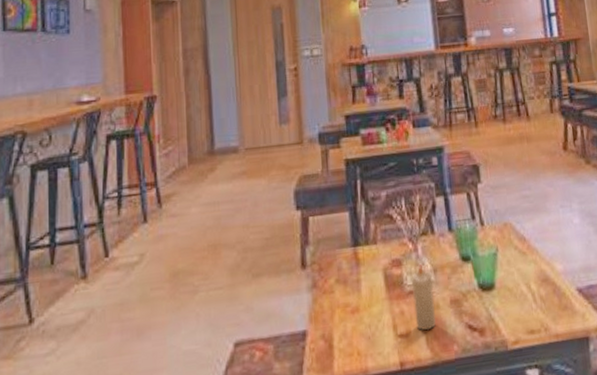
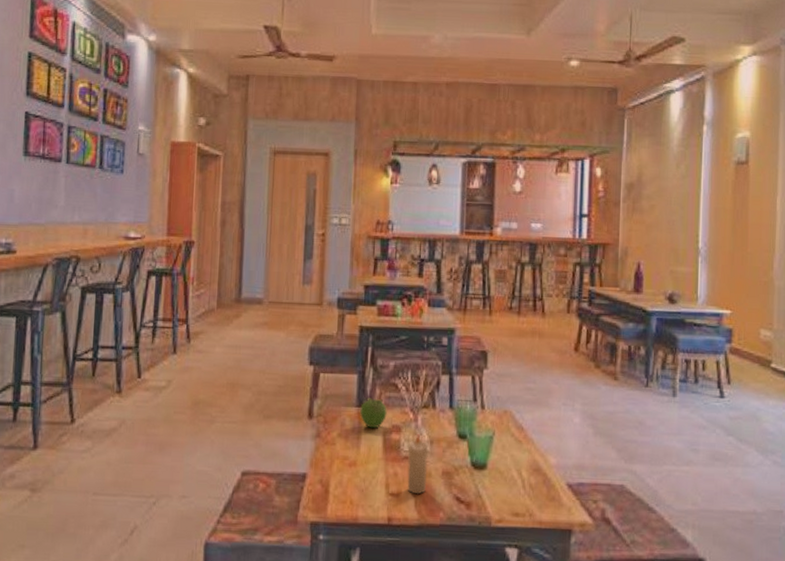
fruit: none [356,233,385,268] -> present [360,397,387,429]

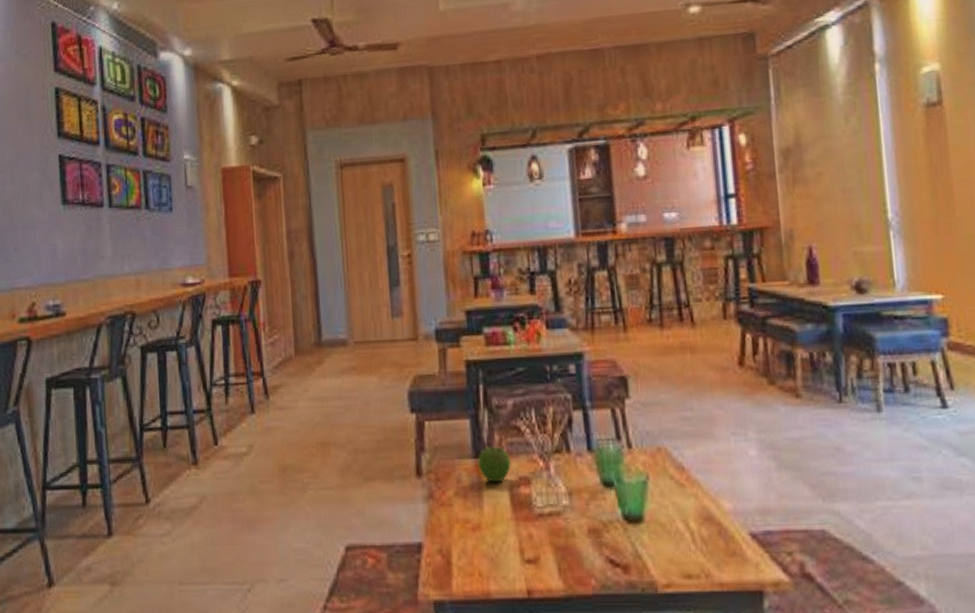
candle: present [407,433,429,495] -> none [541,484,571,559]

